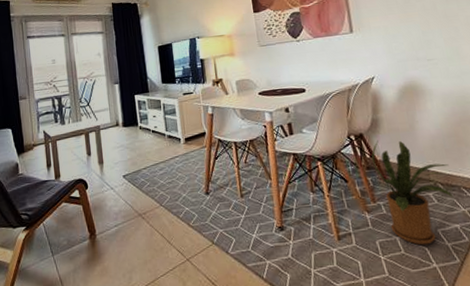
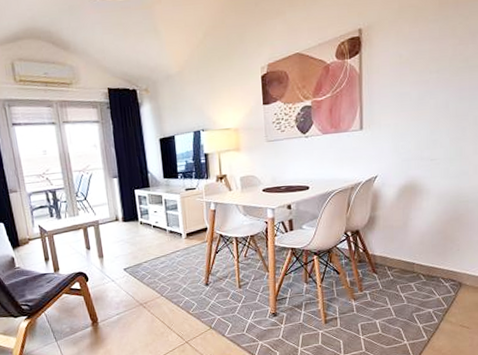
house plant: present [371,140,456,246] -> none [365,236,433,327]

